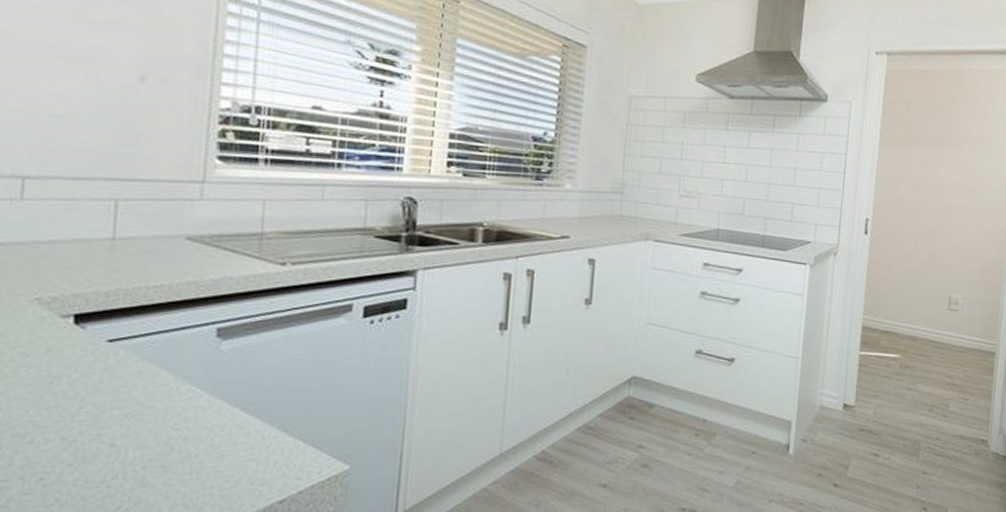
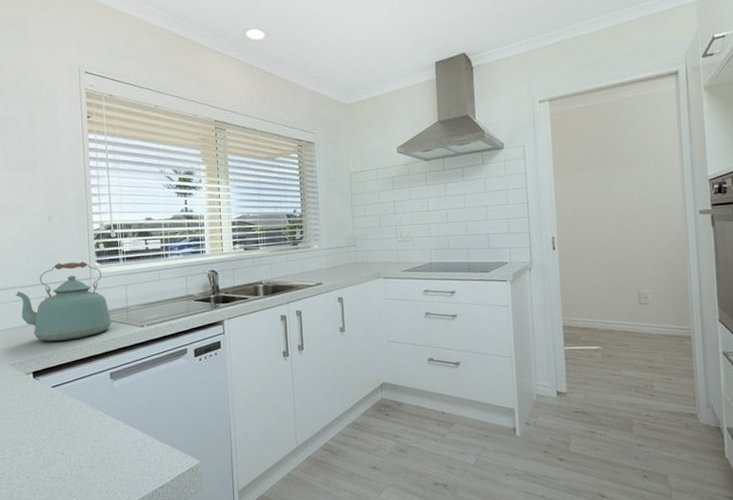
kettle: none [59,150,232,272] -> present [16,261,112,341]

